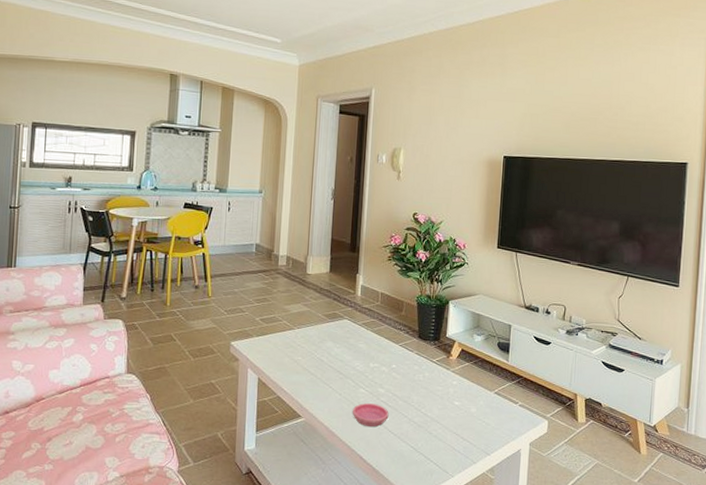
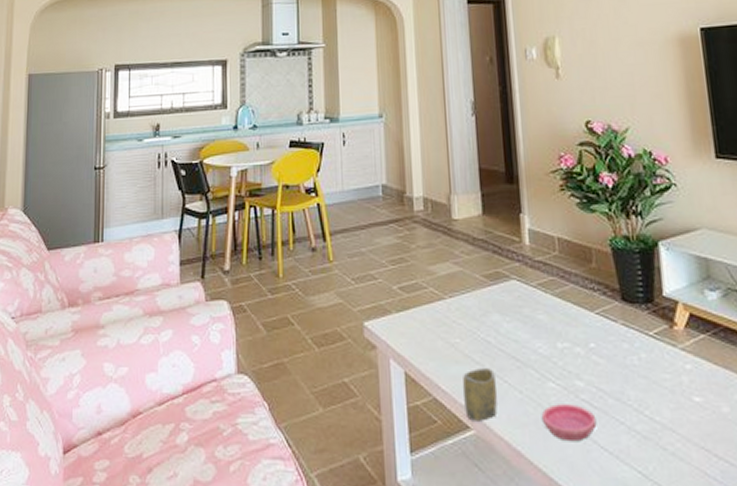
cup: none [299,378,324,413] -> present [463,368,497,421]

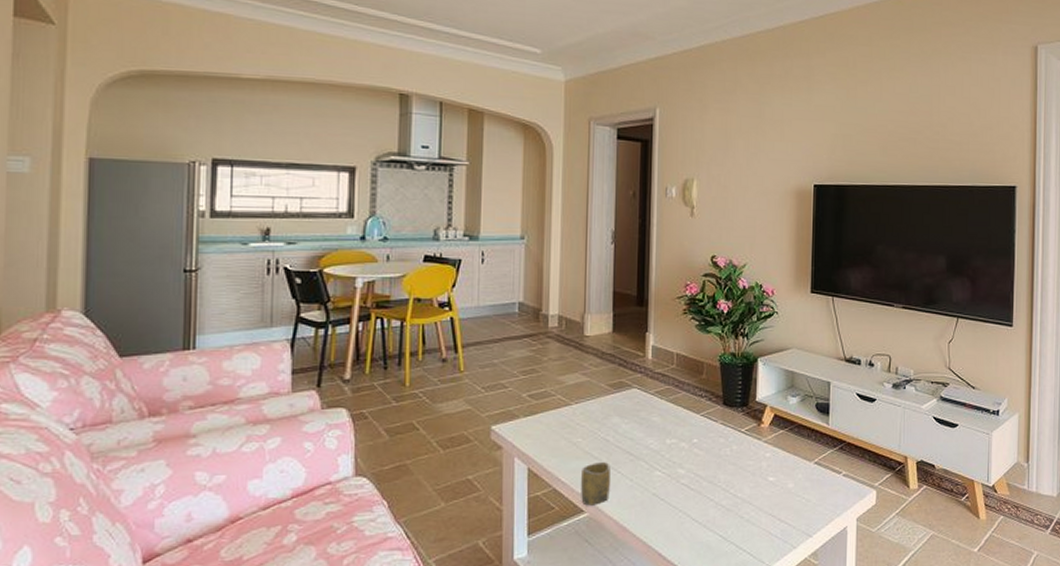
saucer: present [541,404,597,442] -> none [646,488,692,517]

